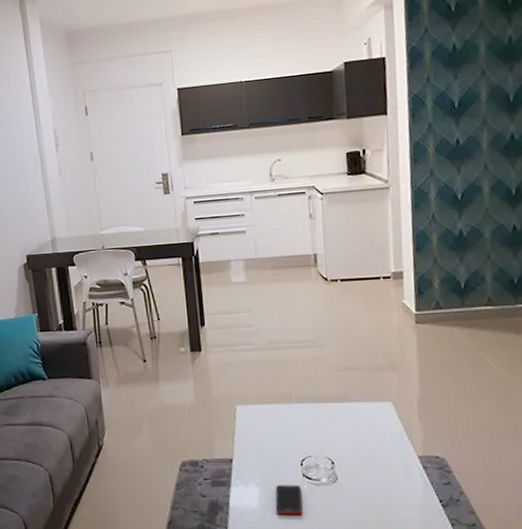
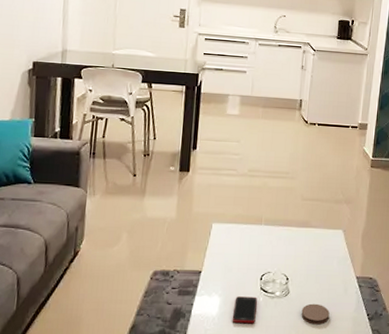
coaster: none [355,490,392,514] -> present [301,303,330,325]

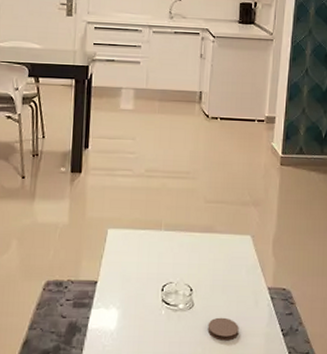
cell phone: present [232,296,257,324] -> none [132,309,159,340]

